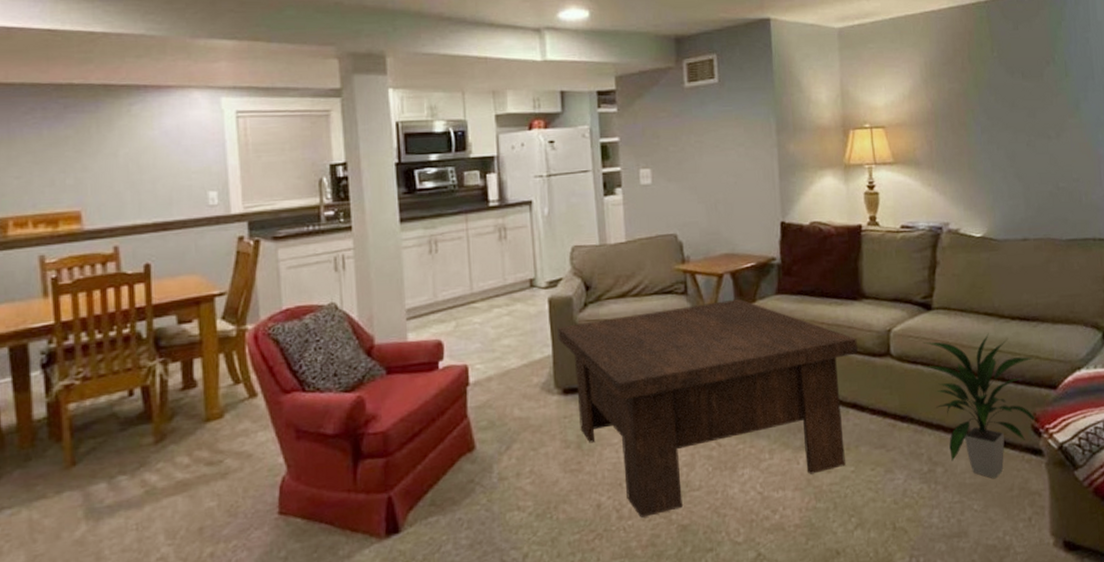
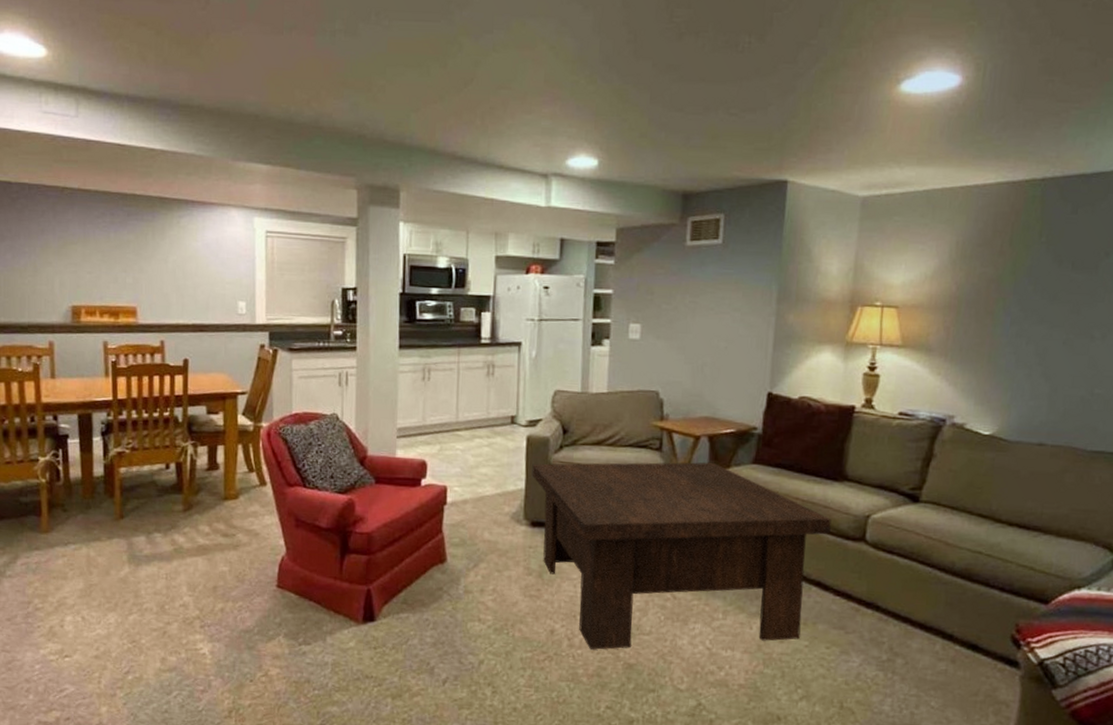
indoor plant: present [922,333,1037,479] -> none [899,533,1026,681]

